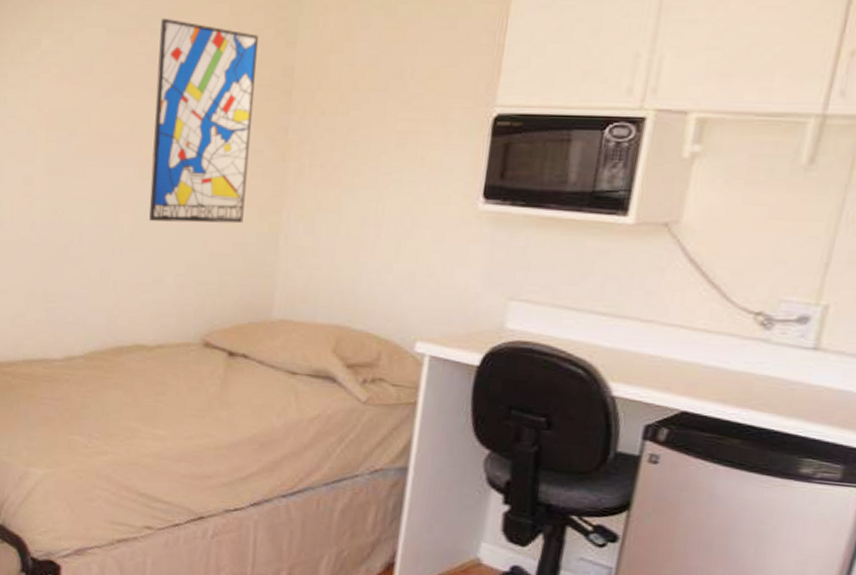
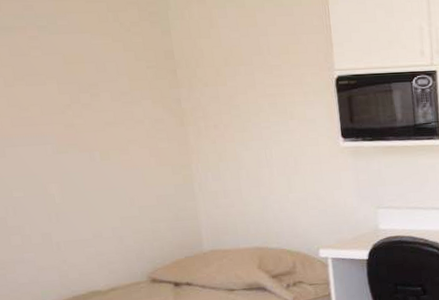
wall art: present [149,17,259,224] -> none [44,16,161,187]

